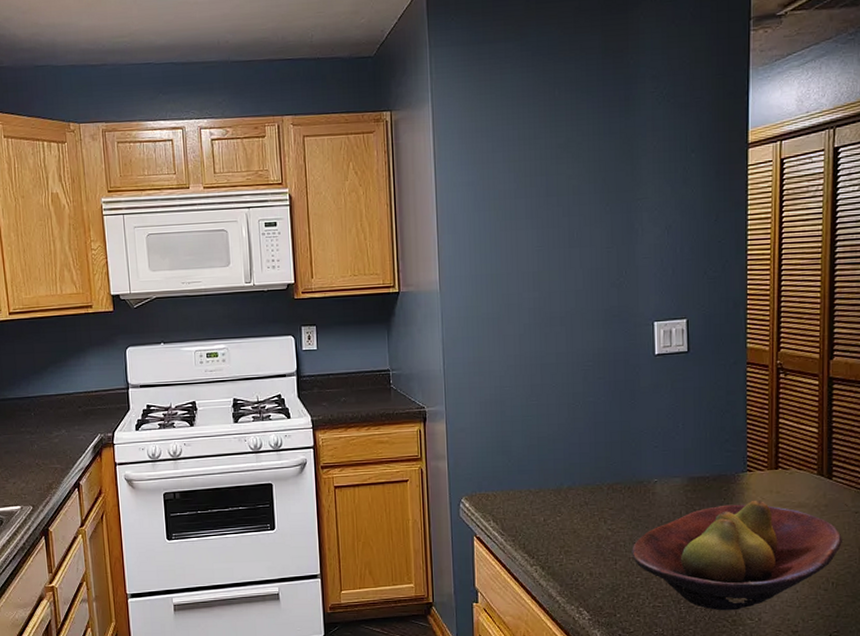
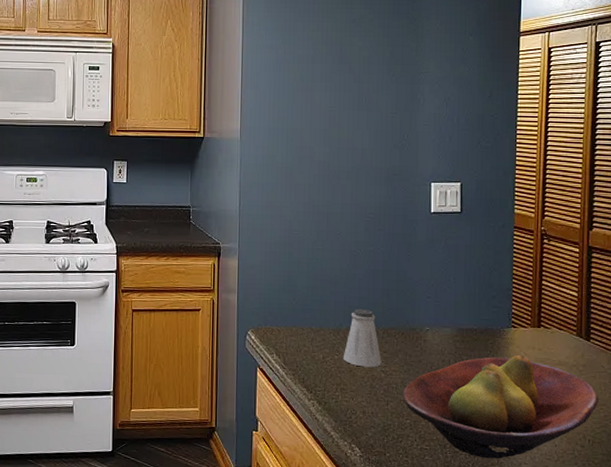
saltshaker: none [565,465,608,527] -> present [343,308,382,368]

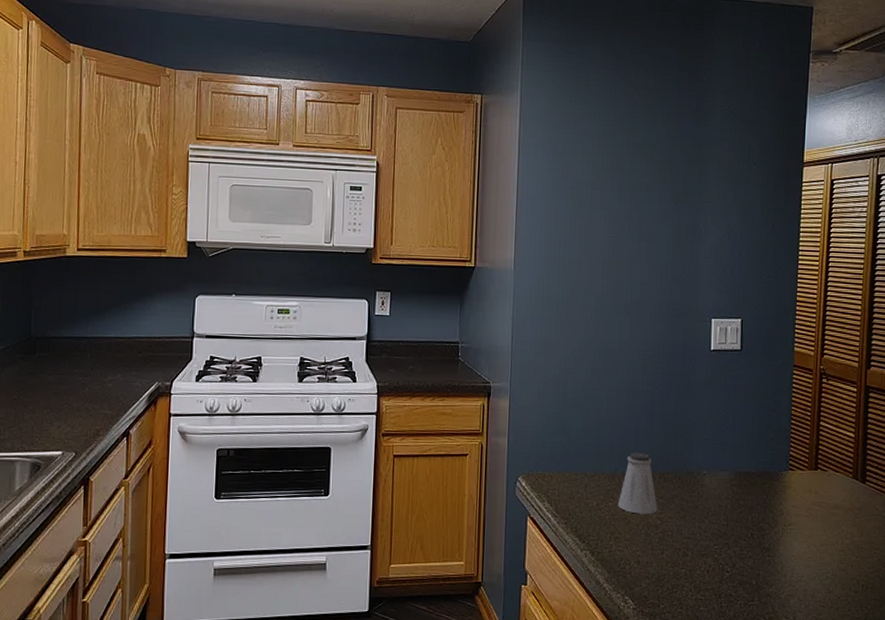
fruit bowl: present [403,355,598,459] -> none [678,499,873,608]

